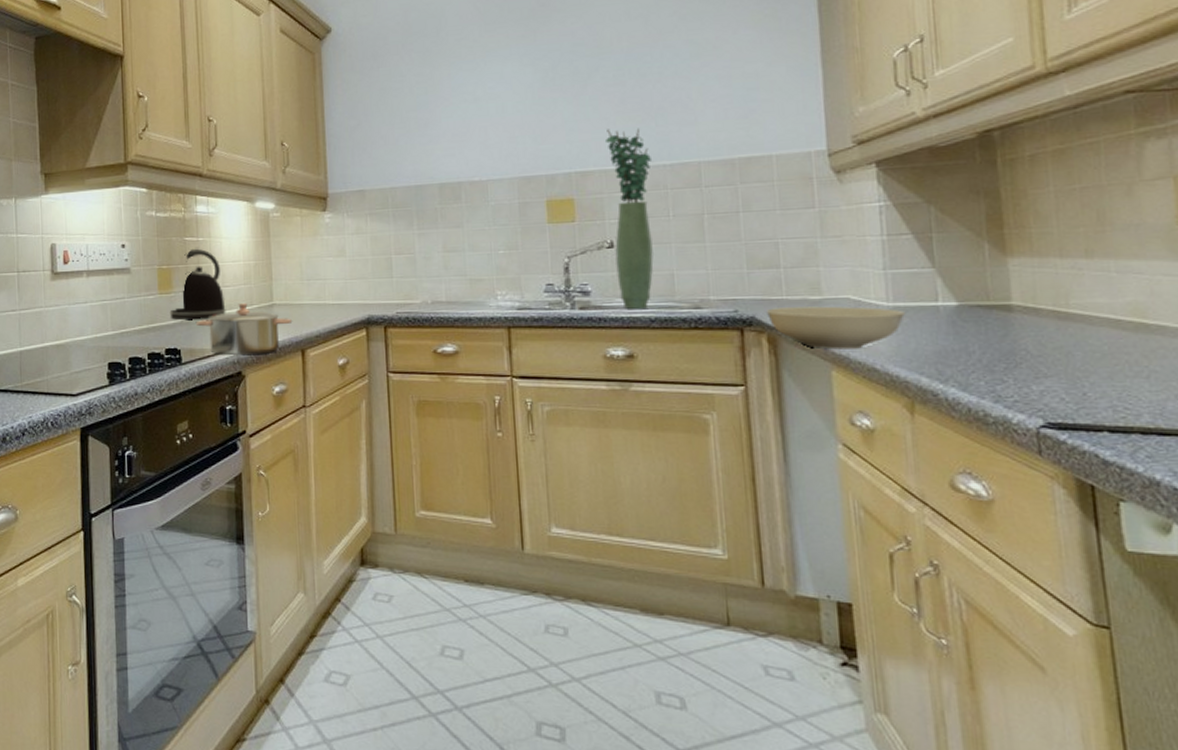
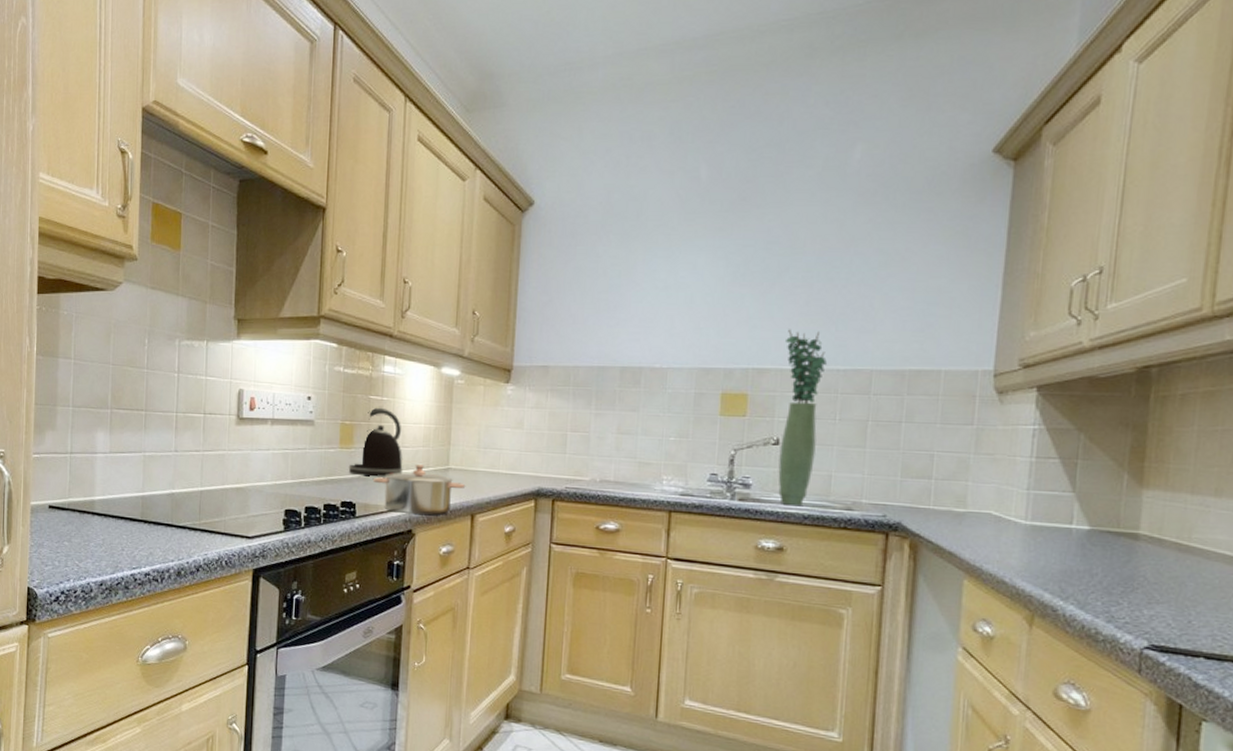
bowl: present [765,306,906,350] -> none [912,516,1041,562]

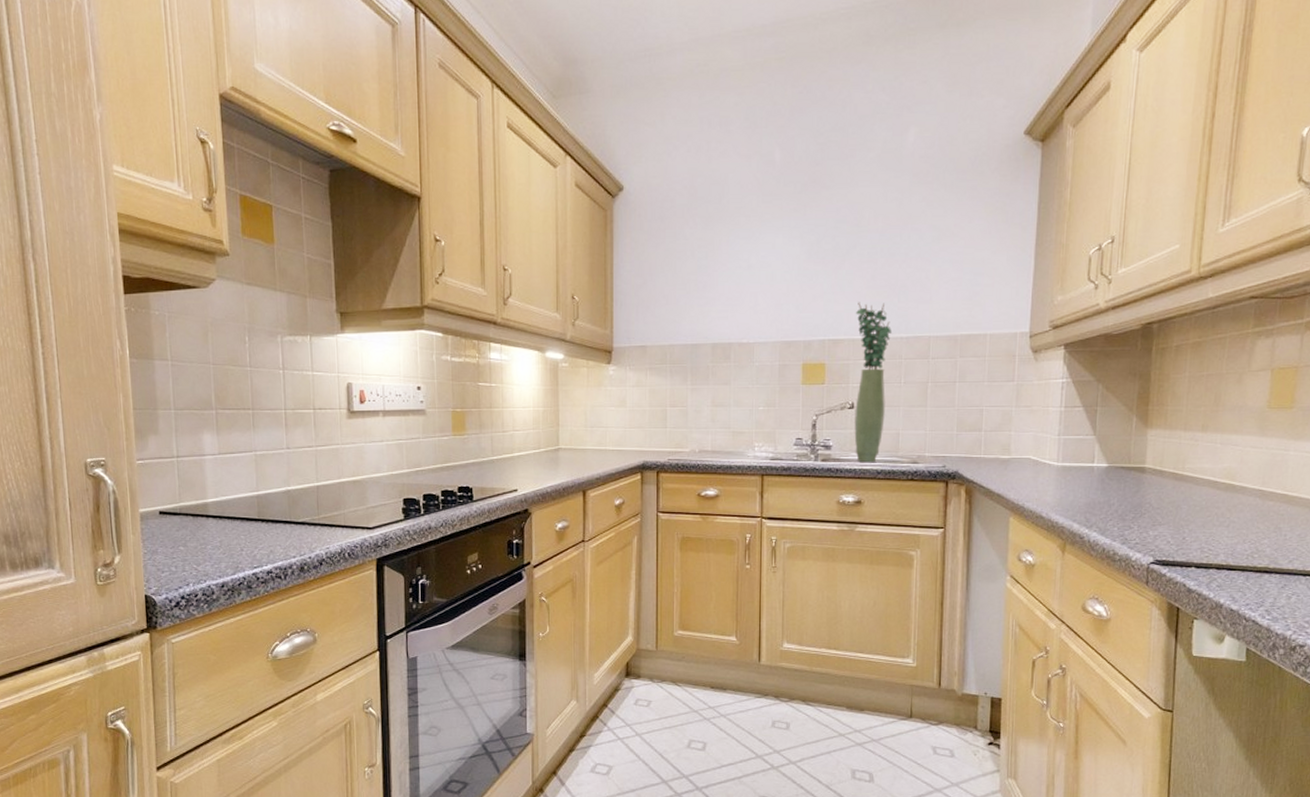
kettle: present [348,408,403,477] -> none [462,395,515,461]
cooking pot: present [372,464,466,516] -> none [487,447,576,495]

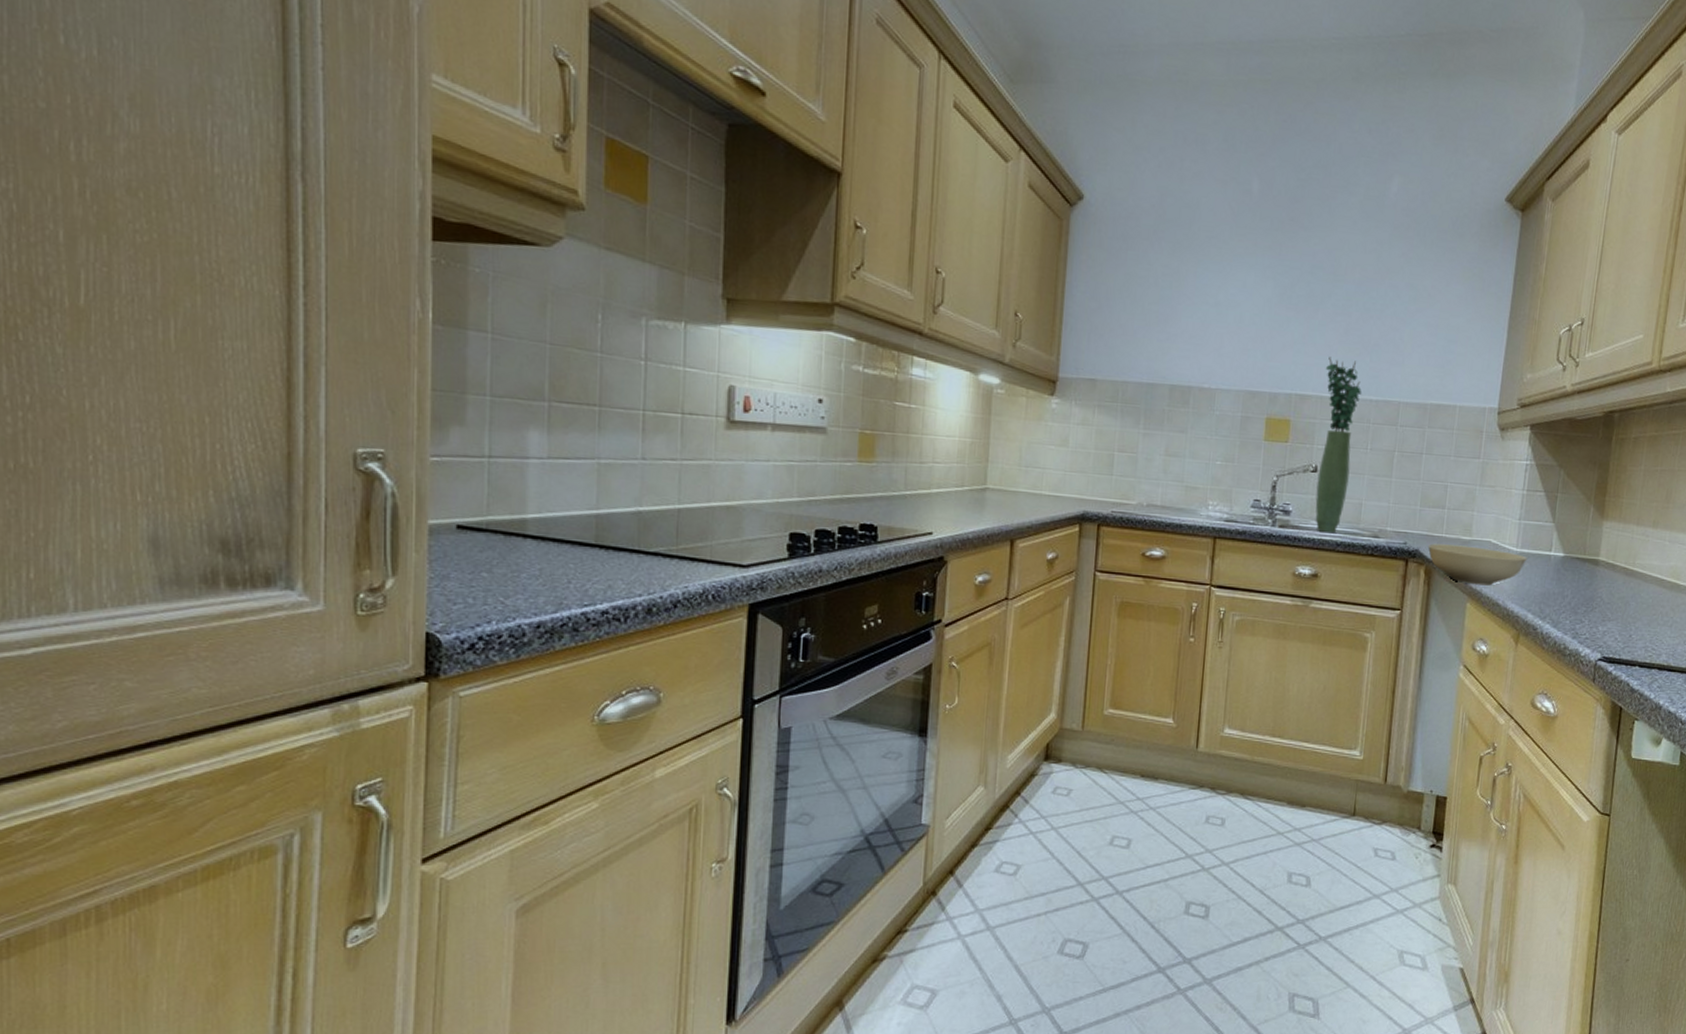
bowl: none [966,464,1070,500] -> present [1427,543,1528,586]

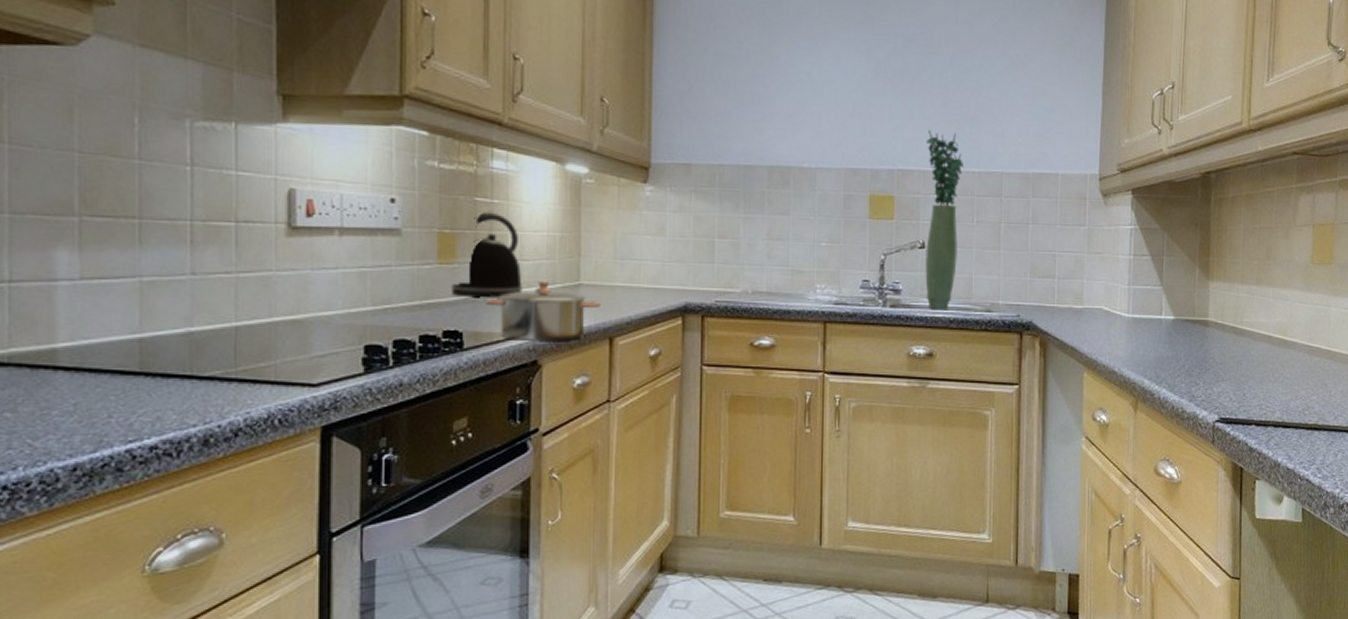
kettle: none [868,417,934,497] -> present [451,213,523,298]
cooking pot: none [897,483,1005,541] -> present [483,281,602,342]
bowl: present [1427,543,1528,586] -> none [1040,314,1140,354]

